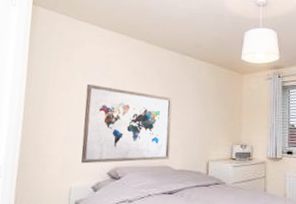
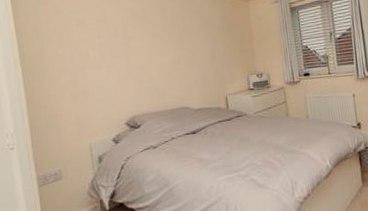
wall art: present [81,83,172,164] -> none [85,34,187,118]

